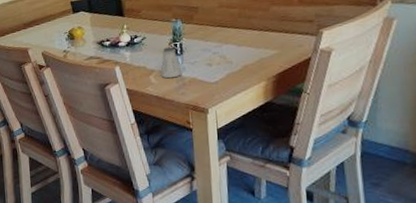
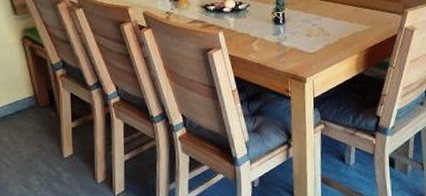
saltshaker: present [160,46,182,79] -> none [263,16,283,47]

